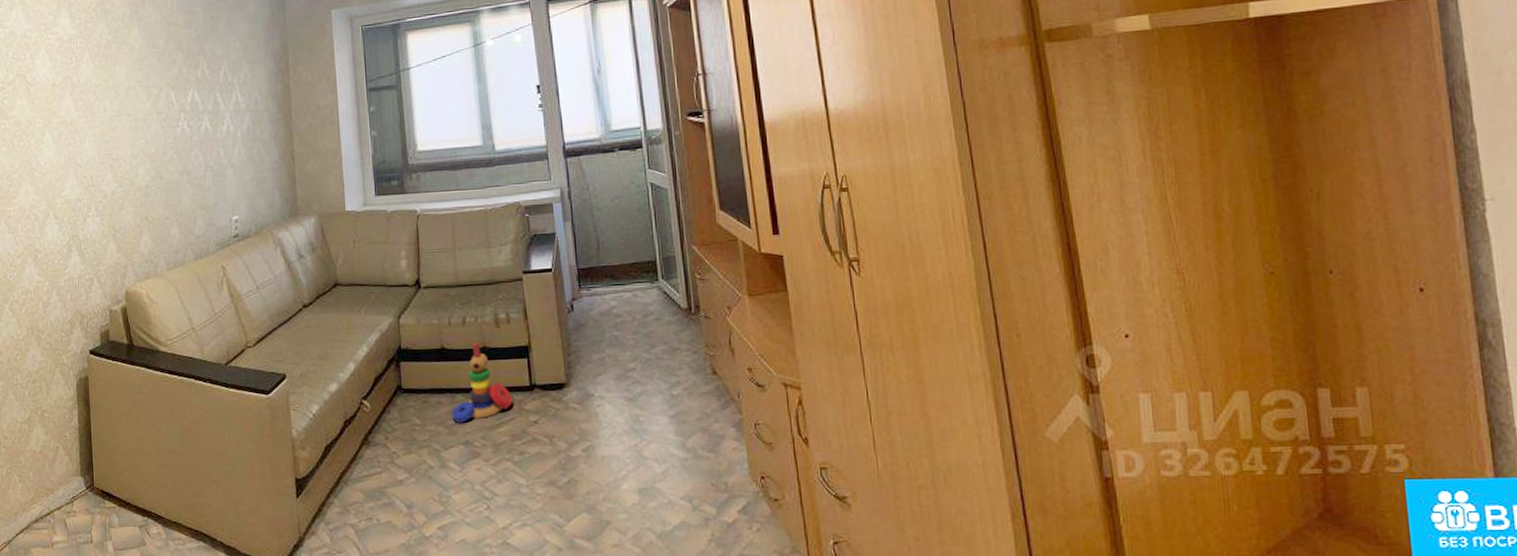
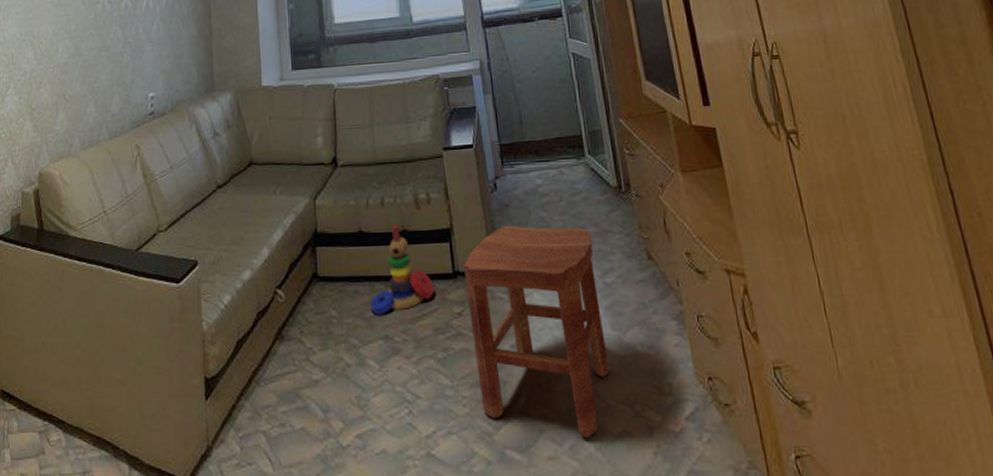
stool: none [541,343,673,529] -> present [464,225,610,439]

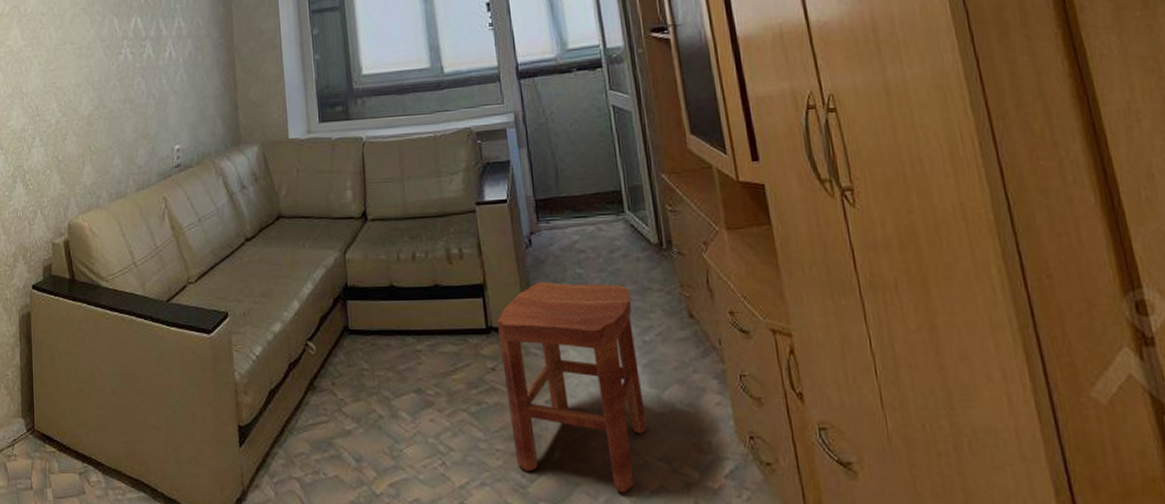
stacking toy: present [370,224,435,315] -> none [402,279,468,368]

